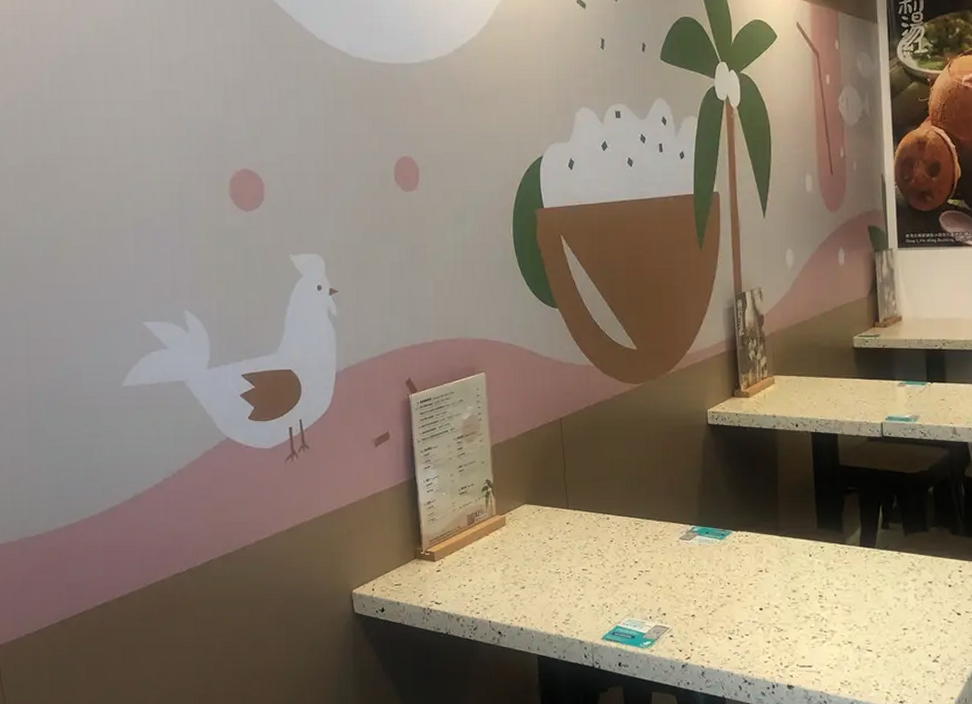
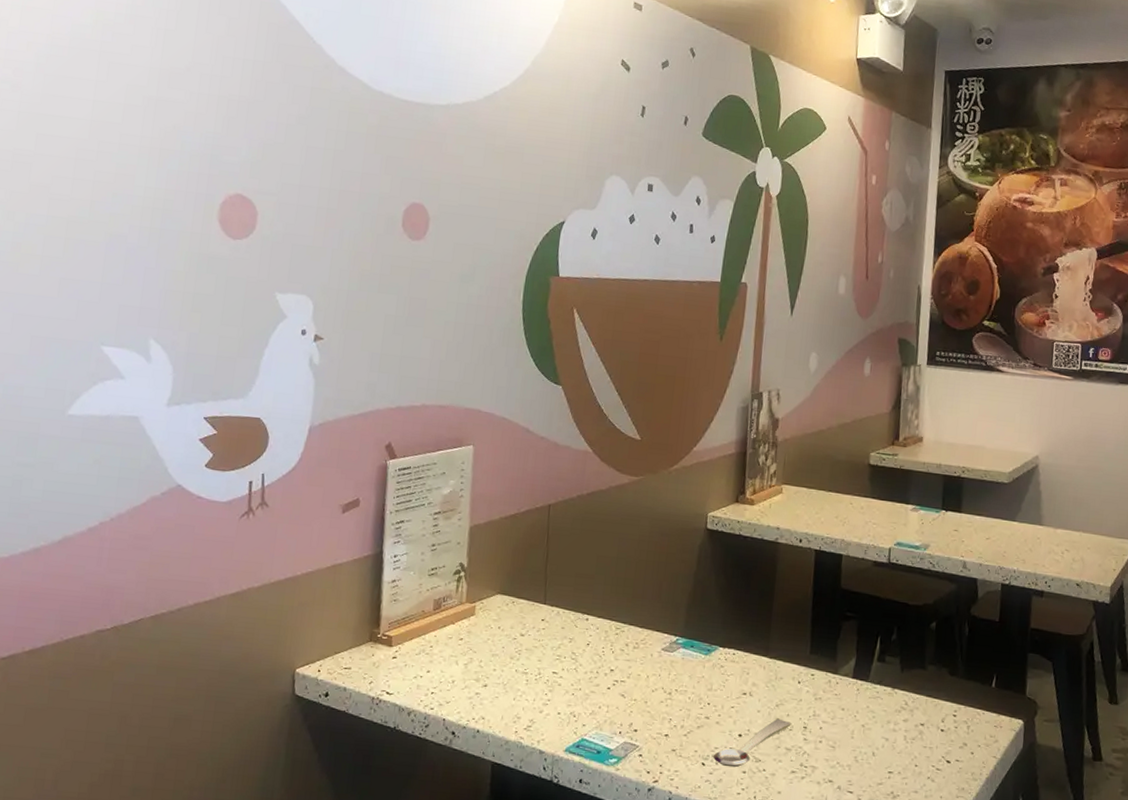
spoon: none [739,590,807,639] -> present [713,718,791,768]

